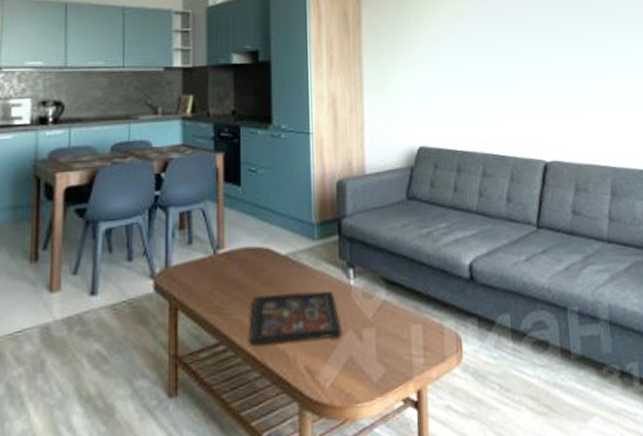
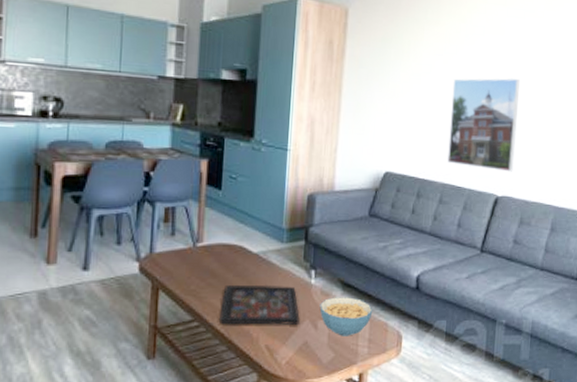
cereal bowl: none [363,297,424,346] -> present [319,297,373,336]
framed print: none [480,32,559,134] -> present [447,78,520,172]

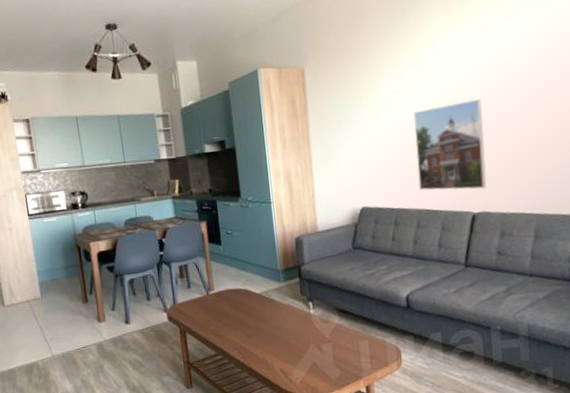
decorative tray: present [219,285,300,325] -> none [237,318,306,356]
cereal bowl: present [319,297,373,336] -> none [321,321,370,356]

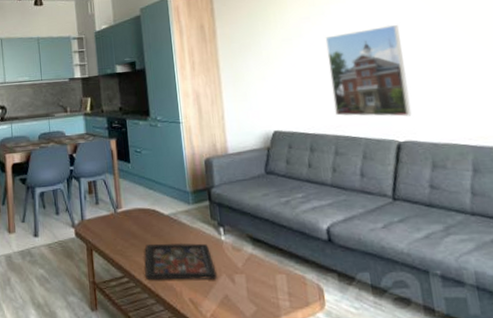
decorative tray: none [237,318,306,356] -> present [144,243,217,281]

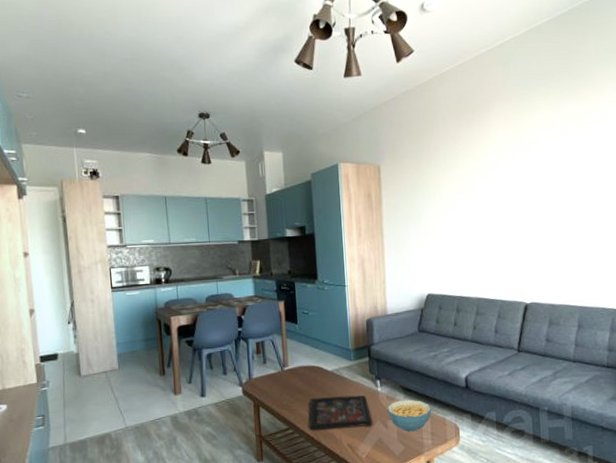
cereal bowl: none [233,251,287,290] -> present [387,399,432,432]
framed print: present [325,25,412,117] -> none [475,203,538,282]

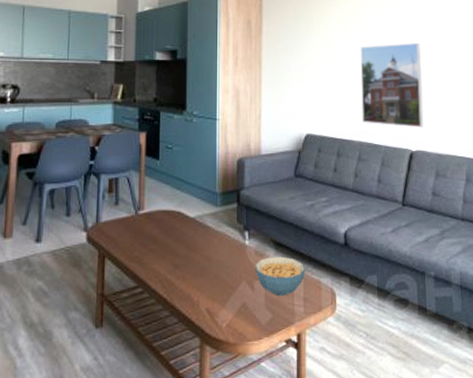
decorative tray: present [308,395,373,431] -> none [162,248,237,290]
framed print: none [475,203,538,282] -> present [360,43,424,128]

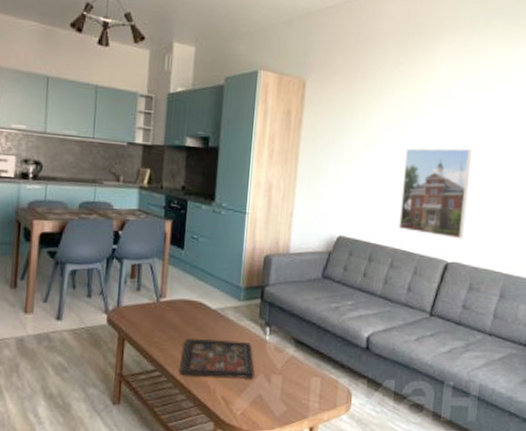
decorative tray: none [162,248,237,290] -> present [180,339,255,378]
cereal bowl: present [255,256,306,296] -> none [273,353,324,391]

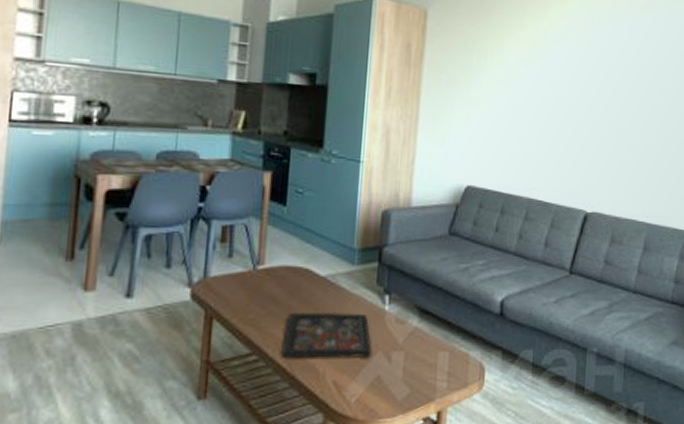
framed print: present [399,148,471,239] -> none [533,86,609,186]

